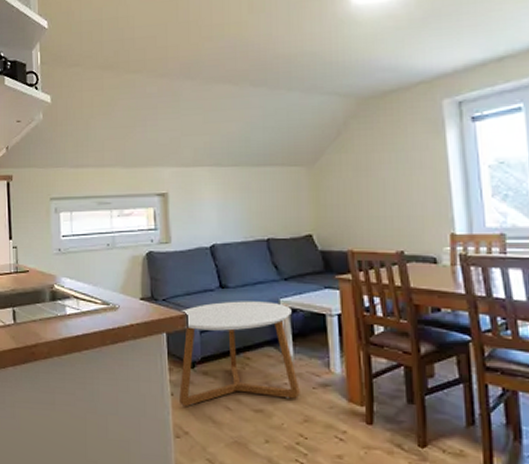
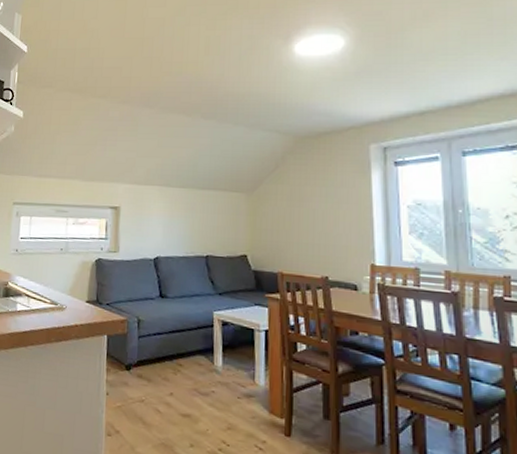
coffee table: present [179,301,300,406] -> none [114,310,226,407]

